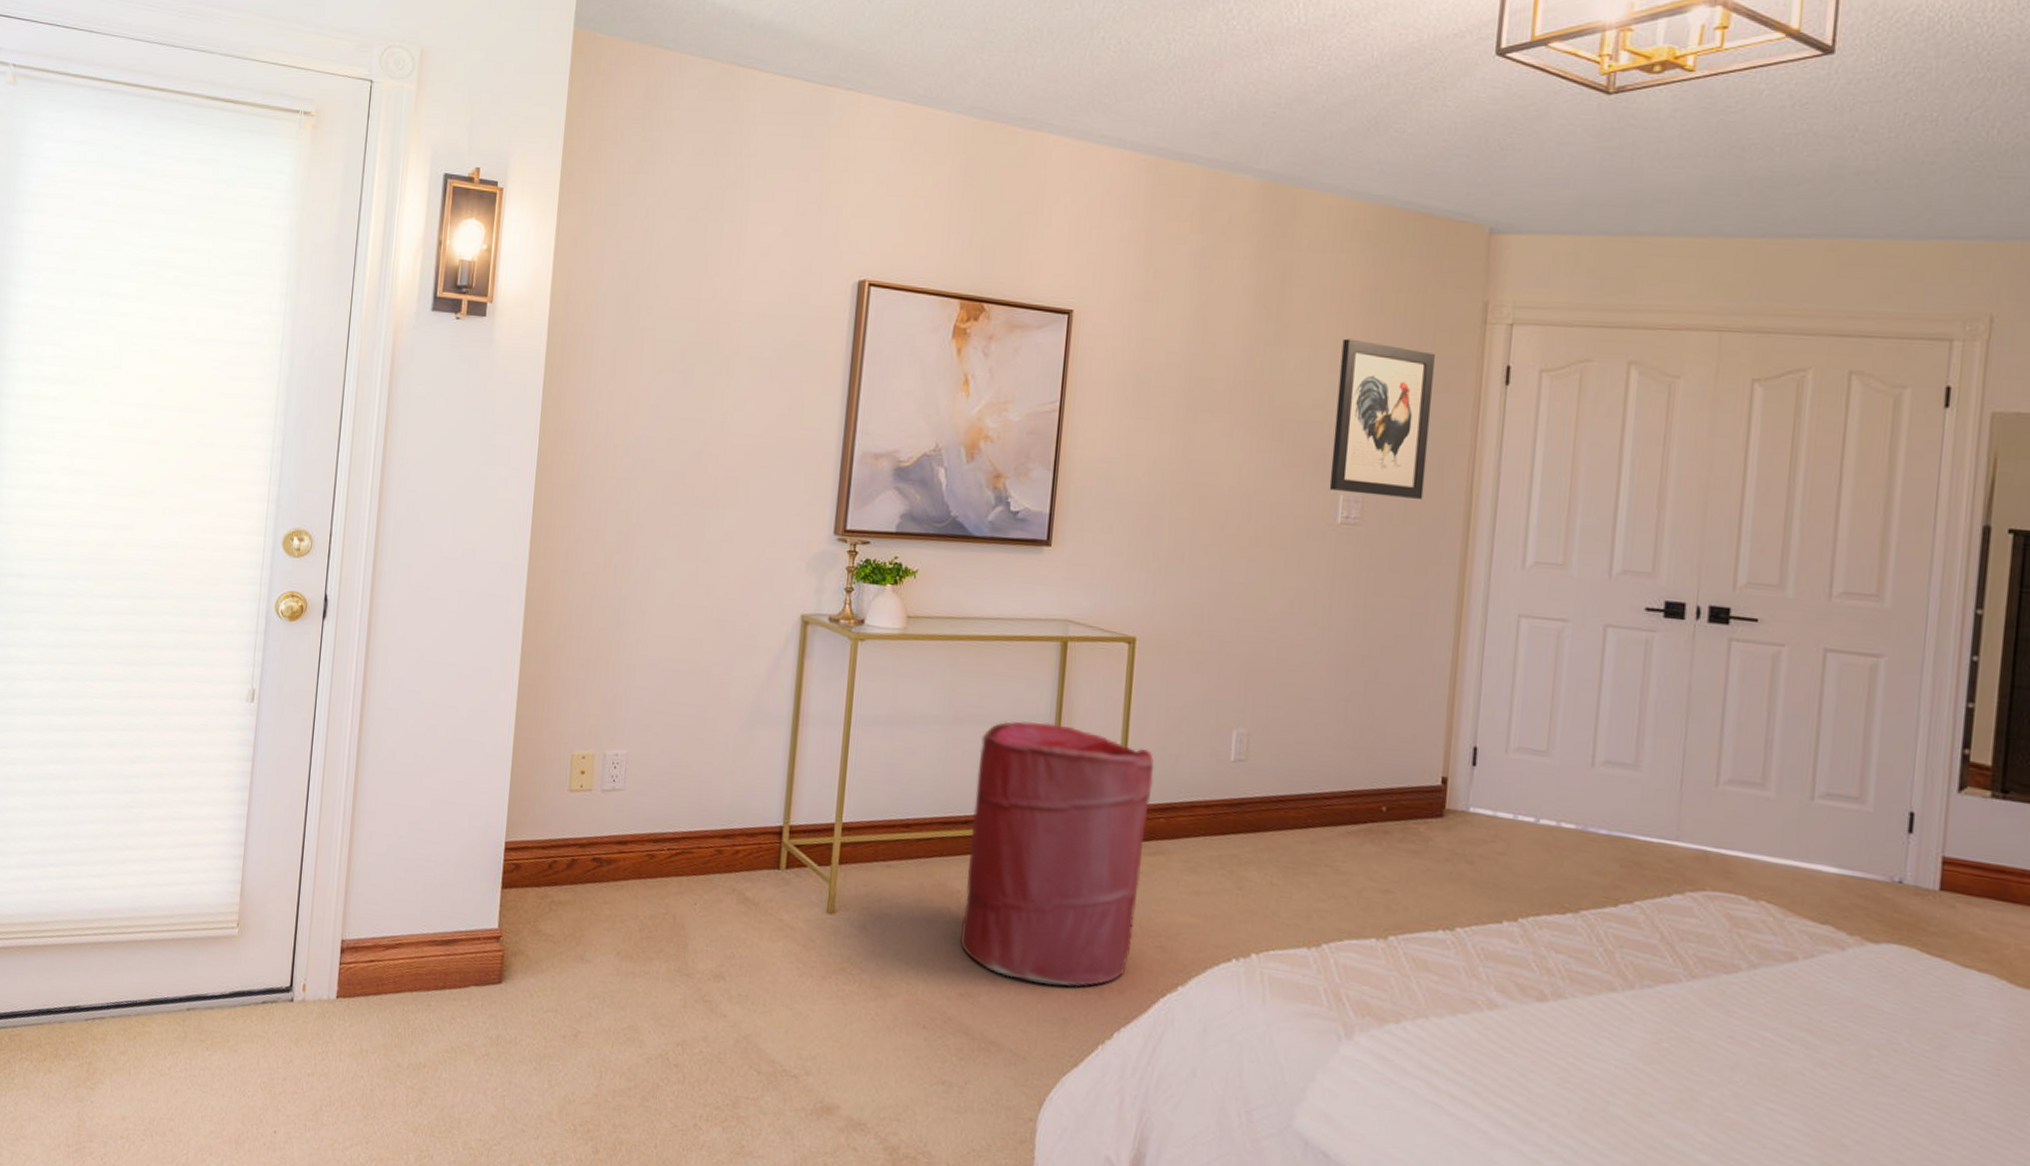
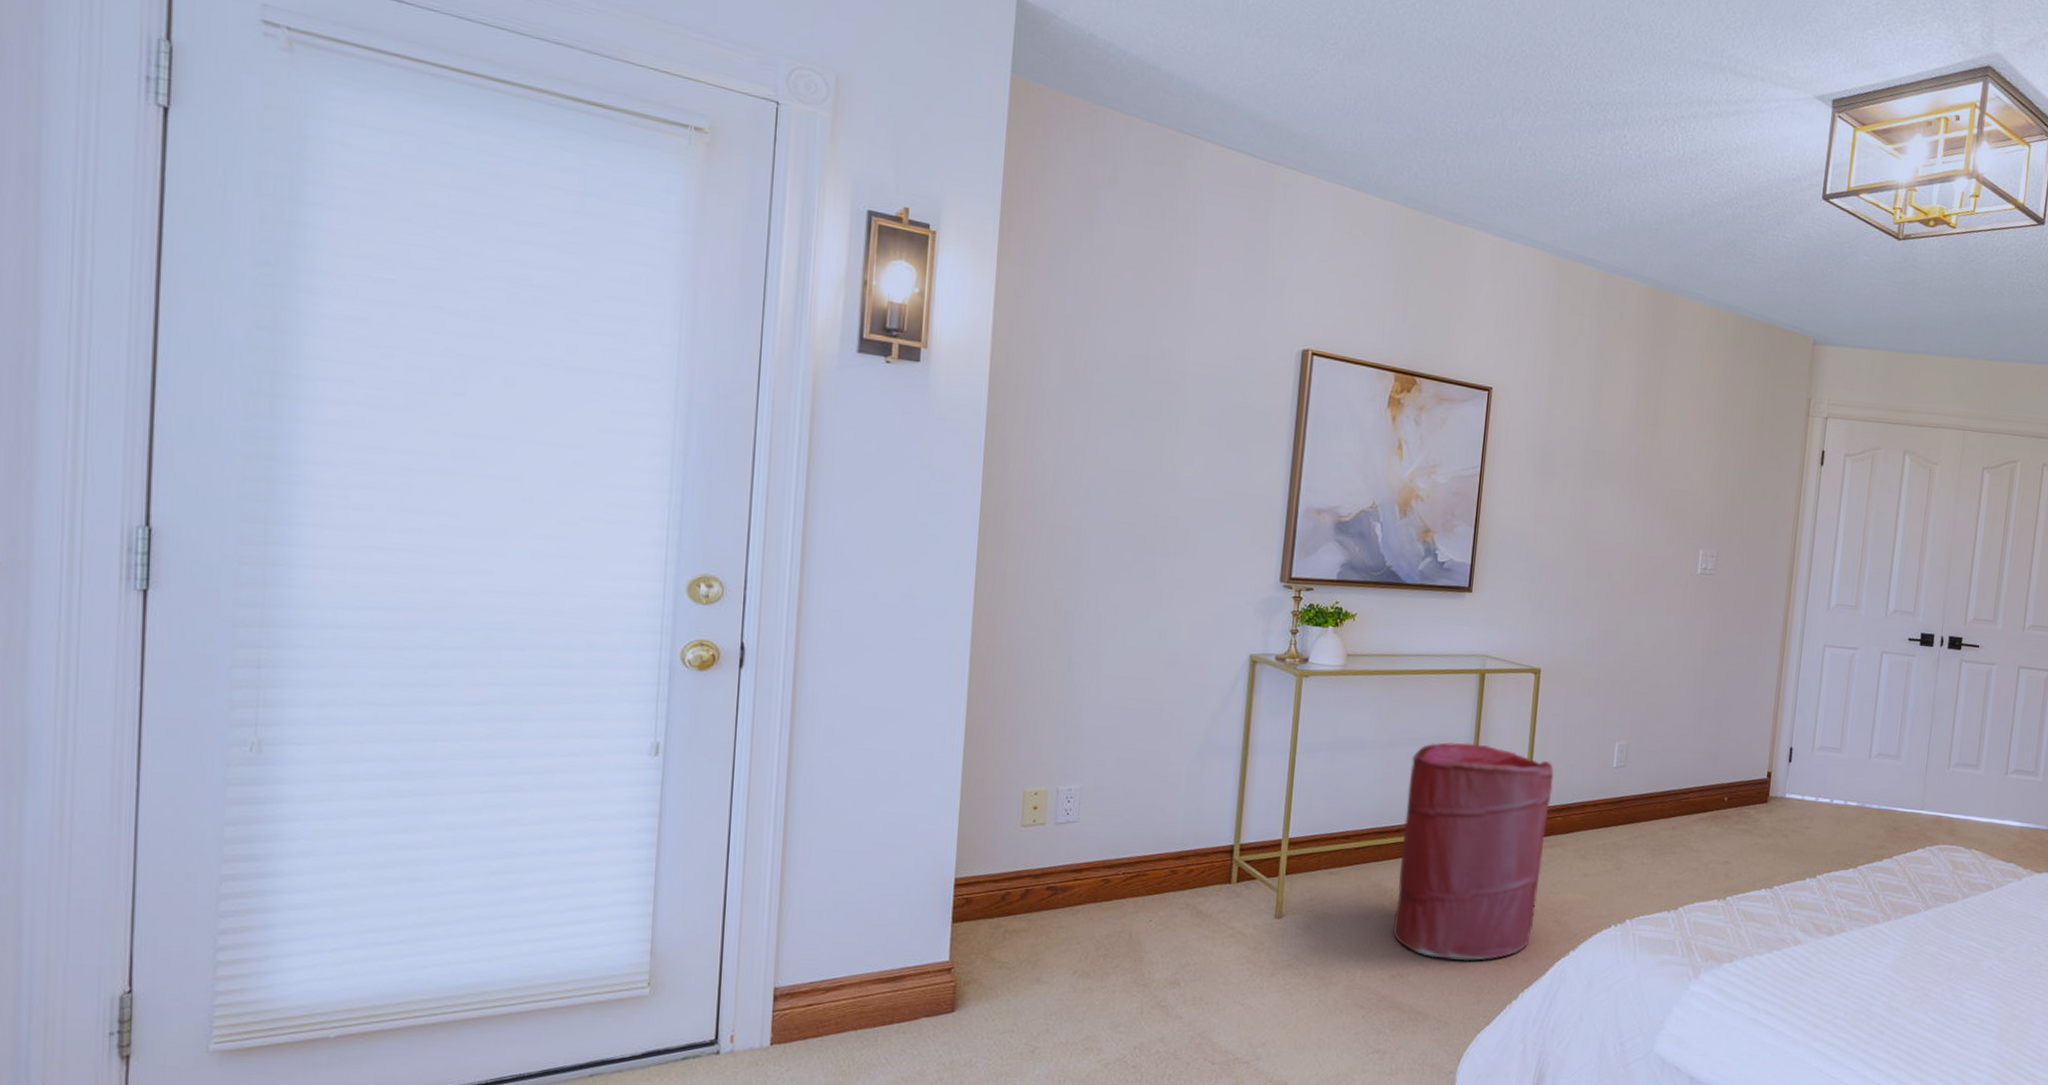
wall art: present [1329,338,1435,499] -> none [1692,423,1772,555]

